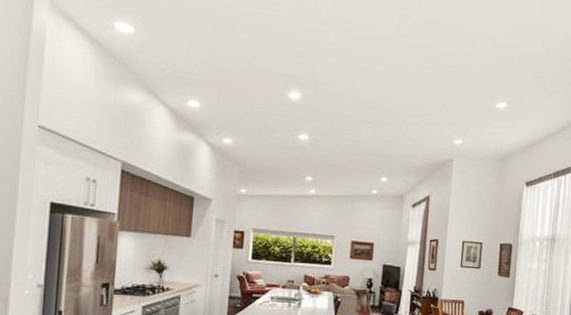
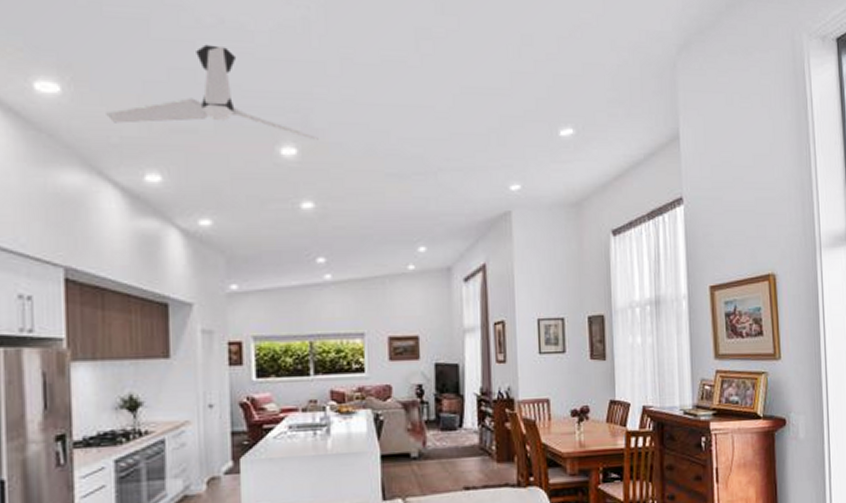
ceiling fan: none [164,9,318,90] -> present [106,44,318,140]

